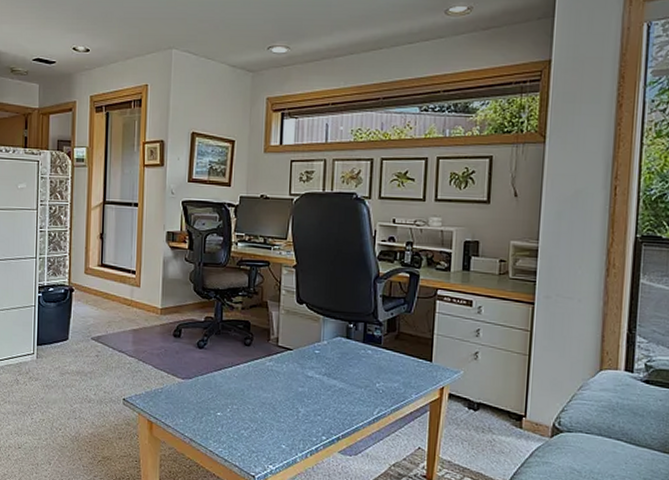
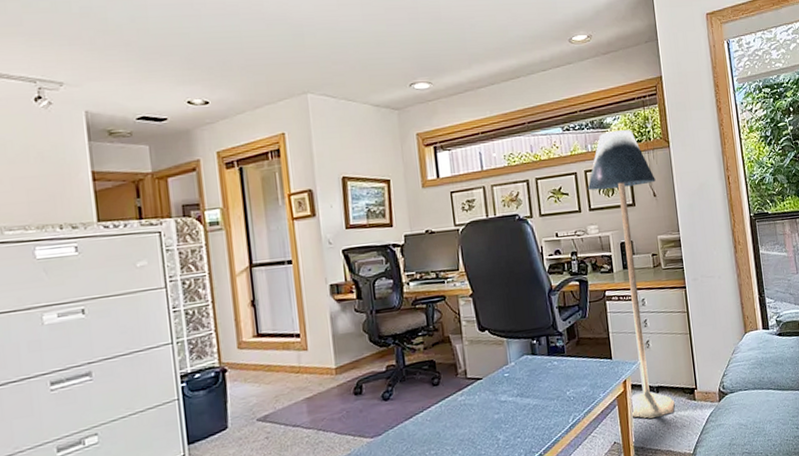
floor lamp: none [437,117,520,435] -> present [587,130,675,419]

